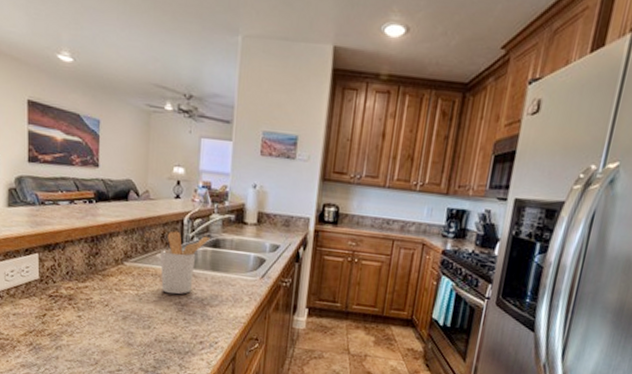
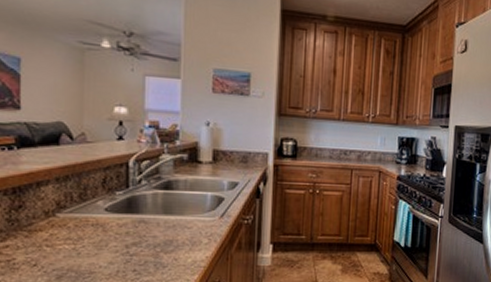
utensil holder: present [160,230,210,295] -> none [102,175,160,244]

